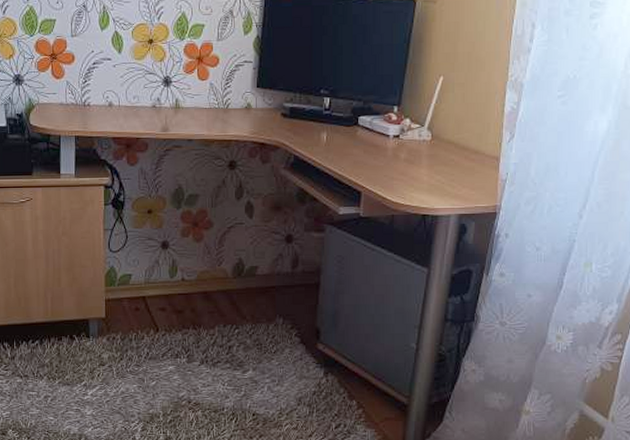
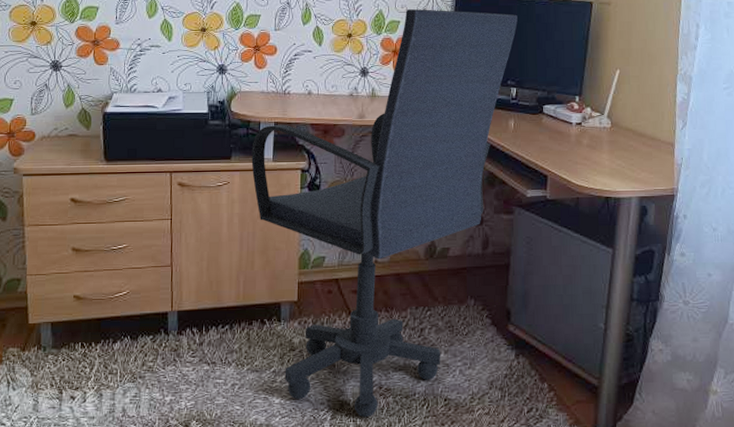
office chair: none [53,10,332,429] -> present [251,9,518,417]

